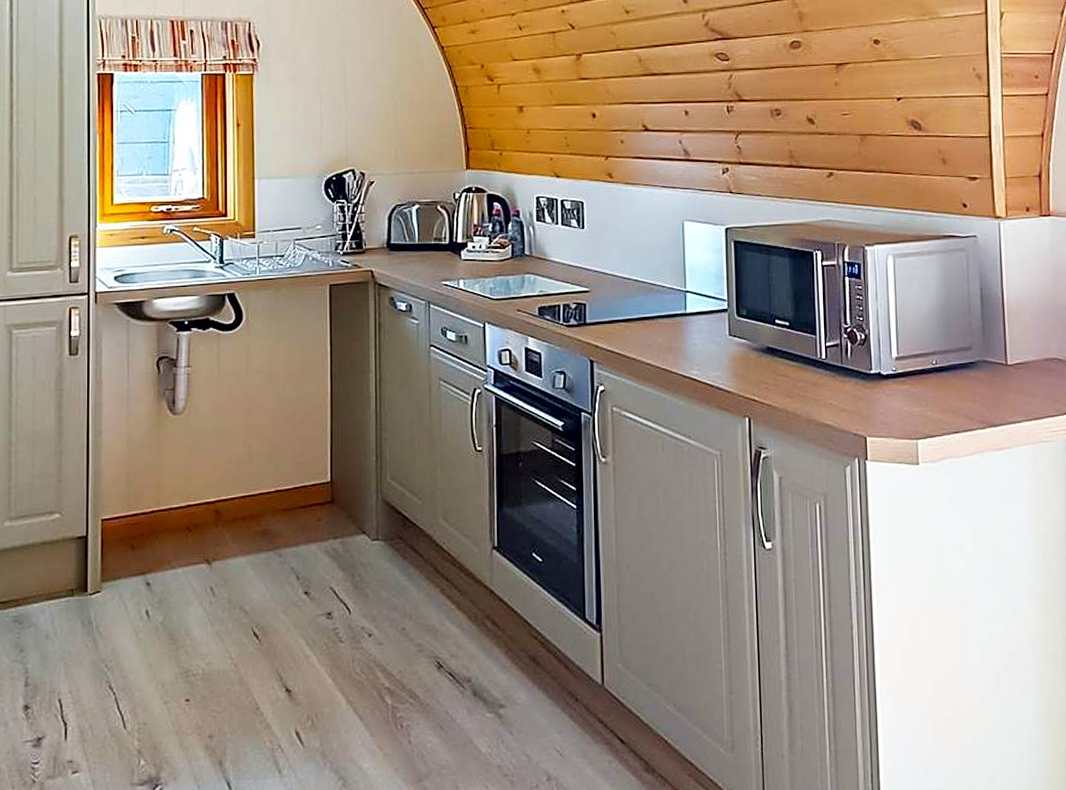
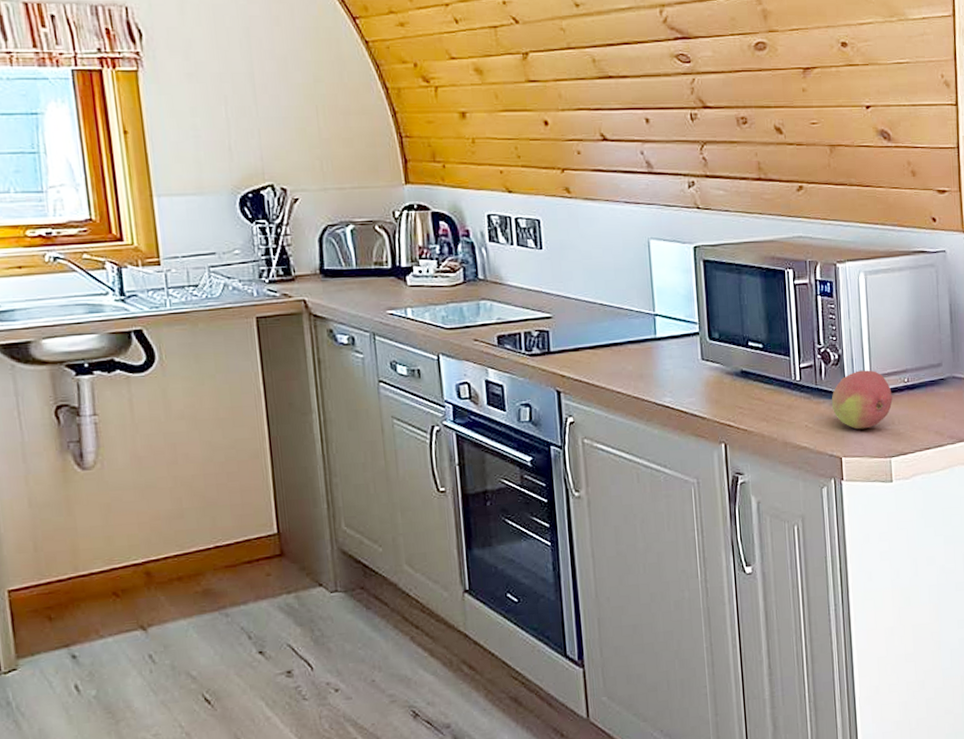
fruit: none [857,351,920,410] -> present [831,370,893,430]

